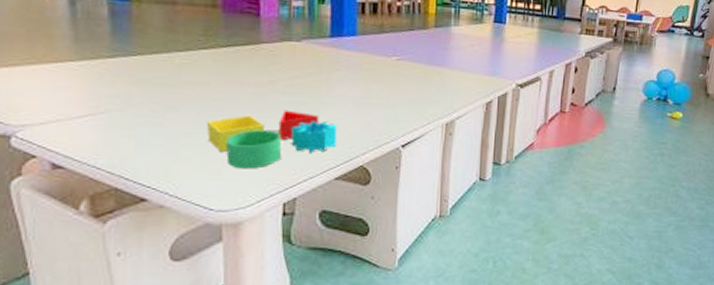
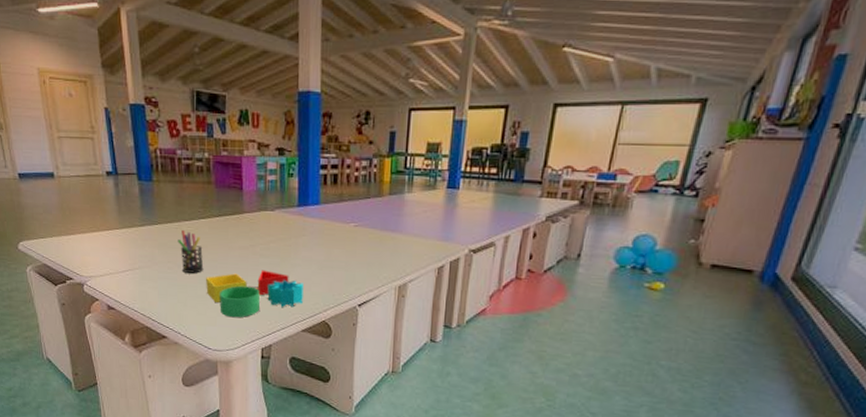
pen holder: none [167,63,205,117] -> present [178,230,204,273]

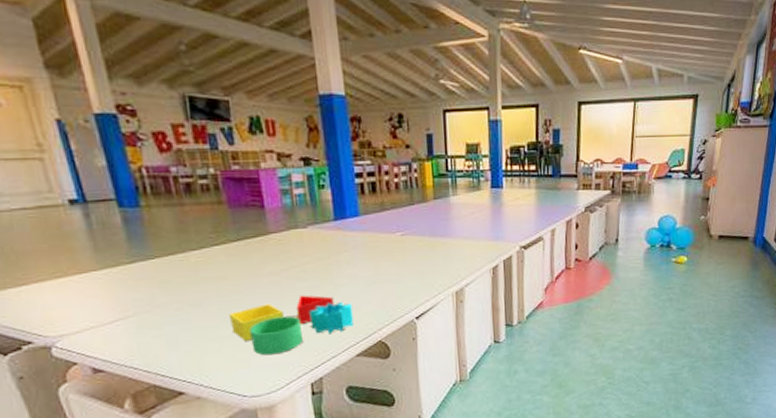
pen holder: present [178,230,204,273] -> none [185,262,225,312]

